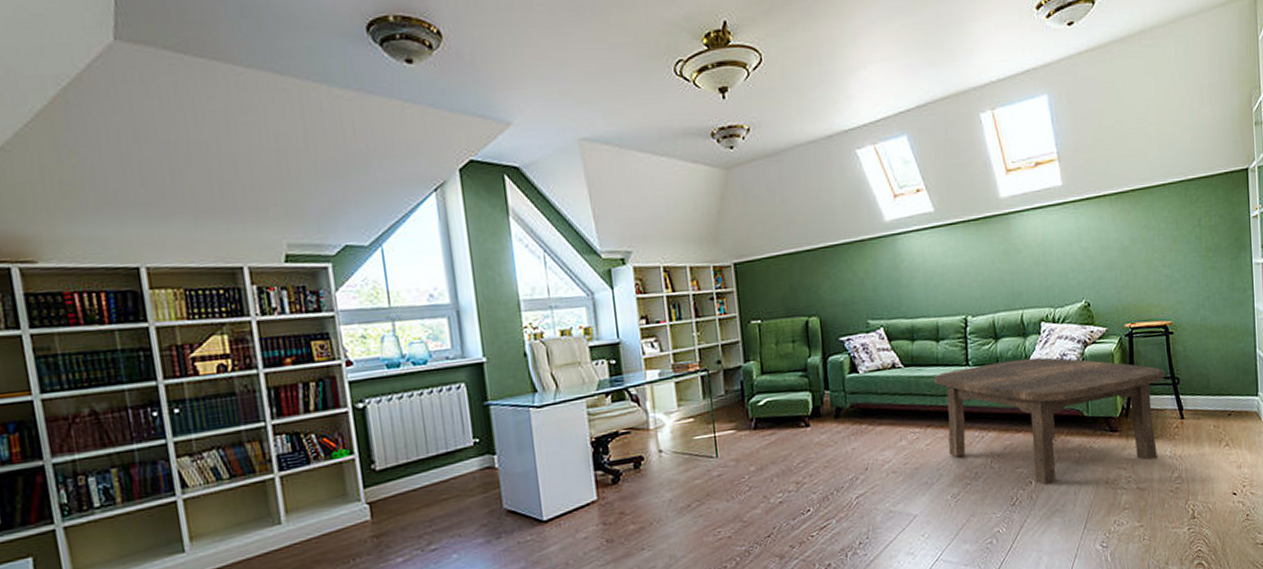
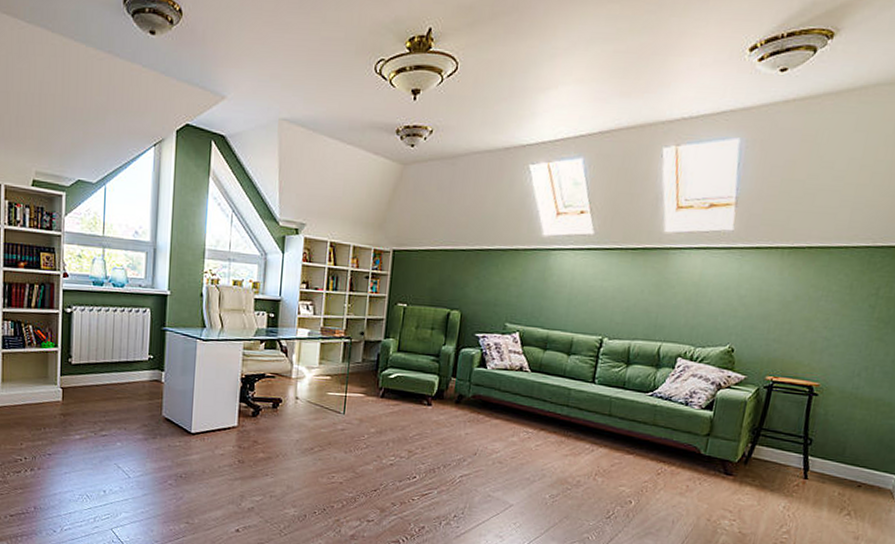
coffee table: present [933,357,1166,486] -> none [556,384,799,510]

